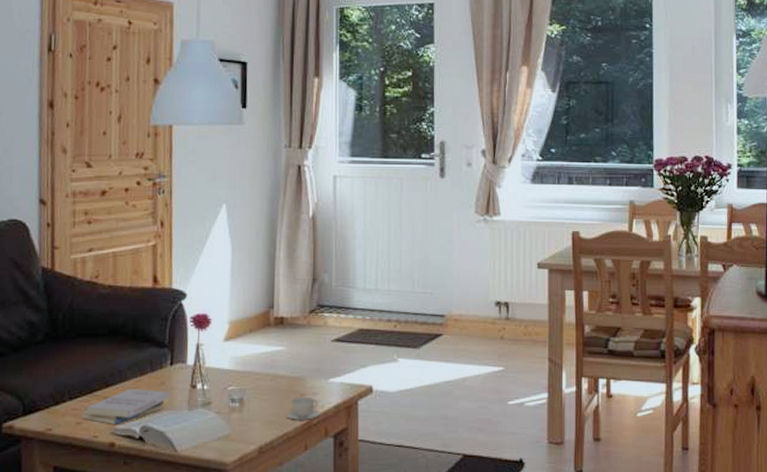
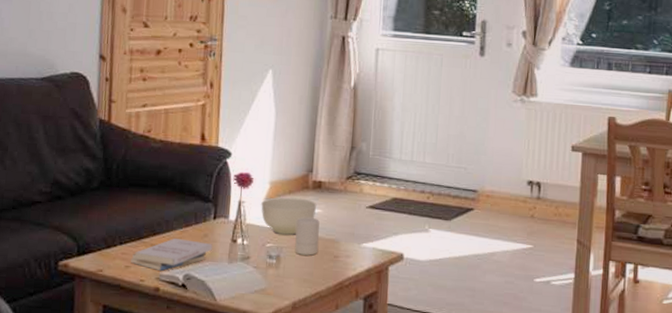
bowl: none [220,336,280,376] -> present [261,197,317,235]
candle: none [258,355,284,396] -> present [295,217,320,256]
teacup: present [286,397,320,420] -> none [319,258,352,281]

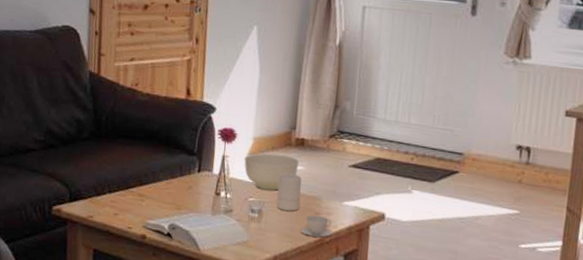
books: present [131,237,213,272] -> none [119,188,197,220]
teacup: none [319,258,352,281] -> present [300,215,332,237]

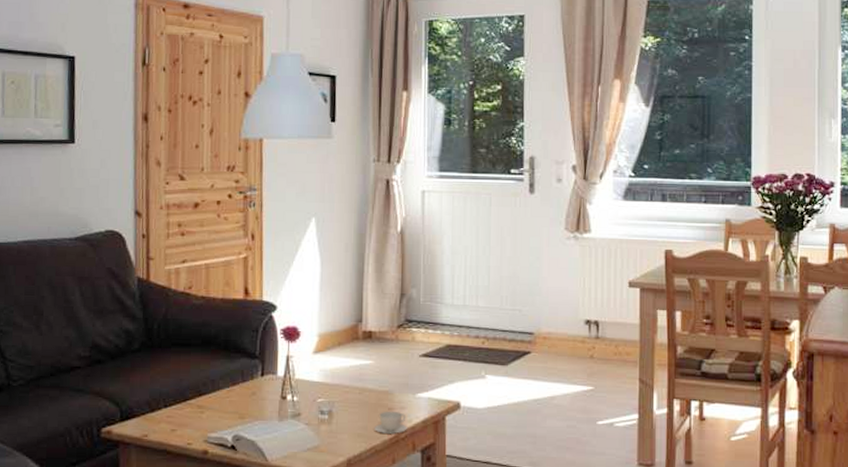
bowl: present [244,153,300,191] -> none [310,349,368,388]
candle: present [276,173,302,212] -> none [347,369,372,409]

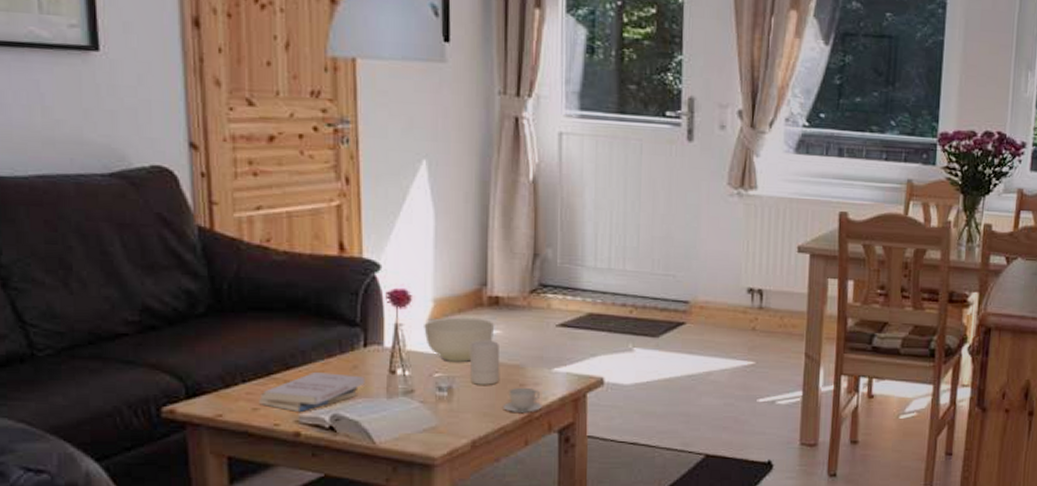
books: none [177,397,261,434] -> present [259,371,365,413]
bowl: none [310,349,368,388] -> present [424,317,495,362]
candle: none [347,369,372,409] -> present [470,339,500,385]

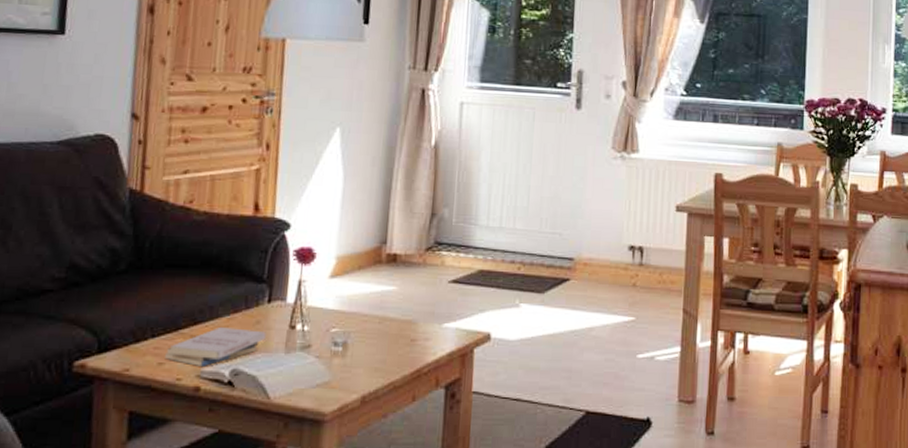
bowl: present [424,317,495,362] -> none [325,273,392,317]
candle: present [470,339,500,385] -> none [364,295,394,340]
teacup: present [503,387,542,412] -> none [393,342,431,368]

